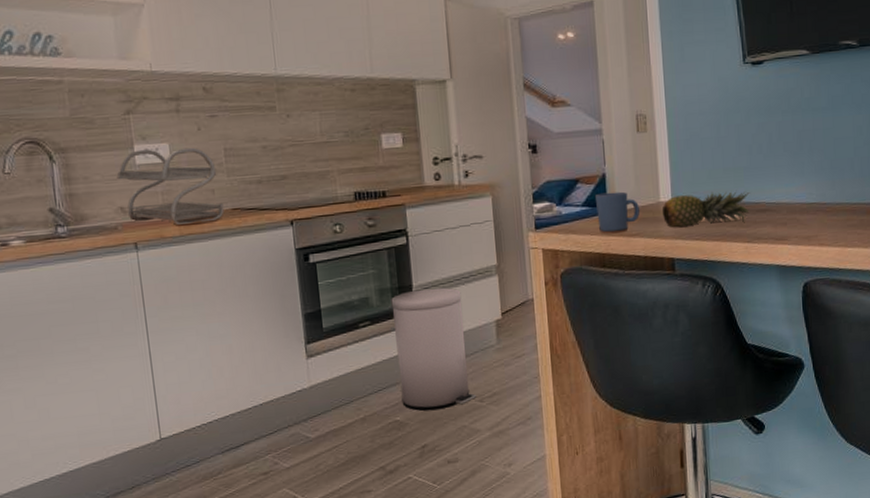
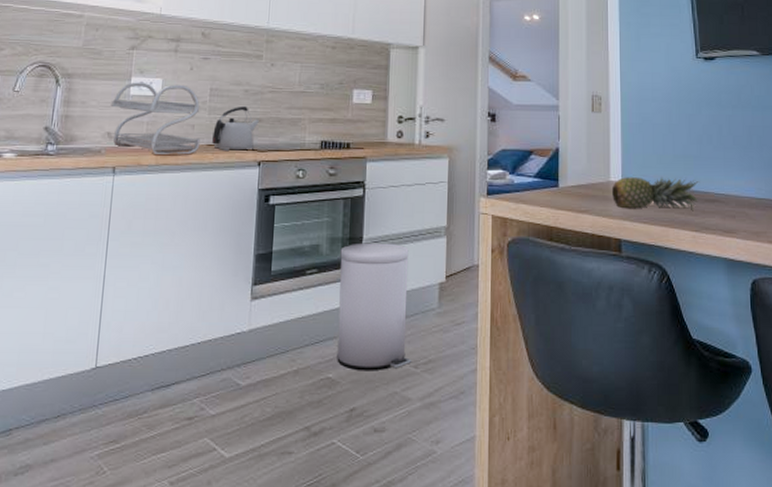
kettle: none [236,163,284,213] -> present [212,105,259,150]
mug: present [596,191,641,235] -> none [548,166,591,208]

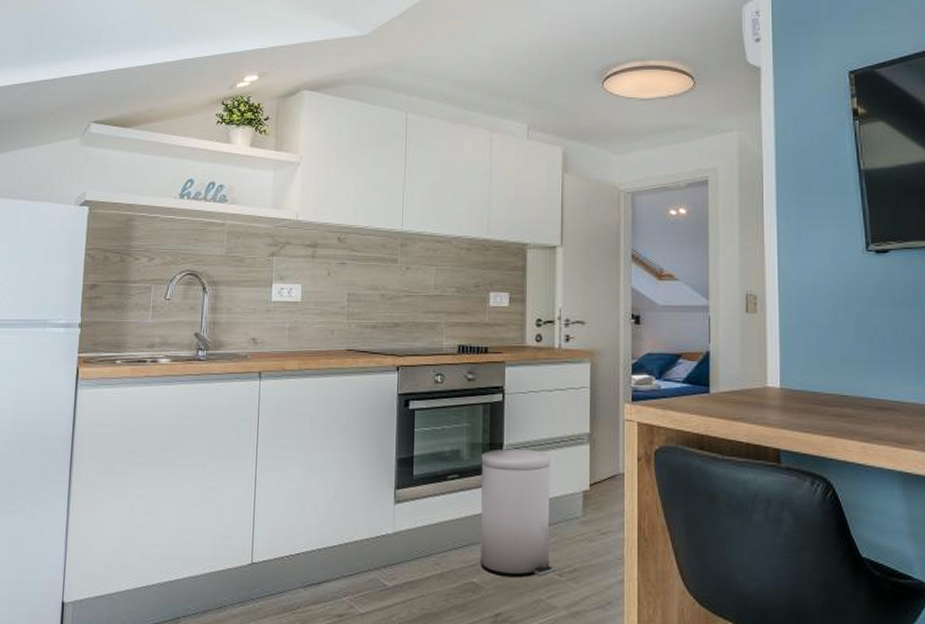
dish rack: present [112,82,200,157] -> none [255,288,340,362]
kettle: present [212,105,259,150] -> none [351,310,396,355]
fruit: present [611,177,699,210] -> none [768,382,869,419]

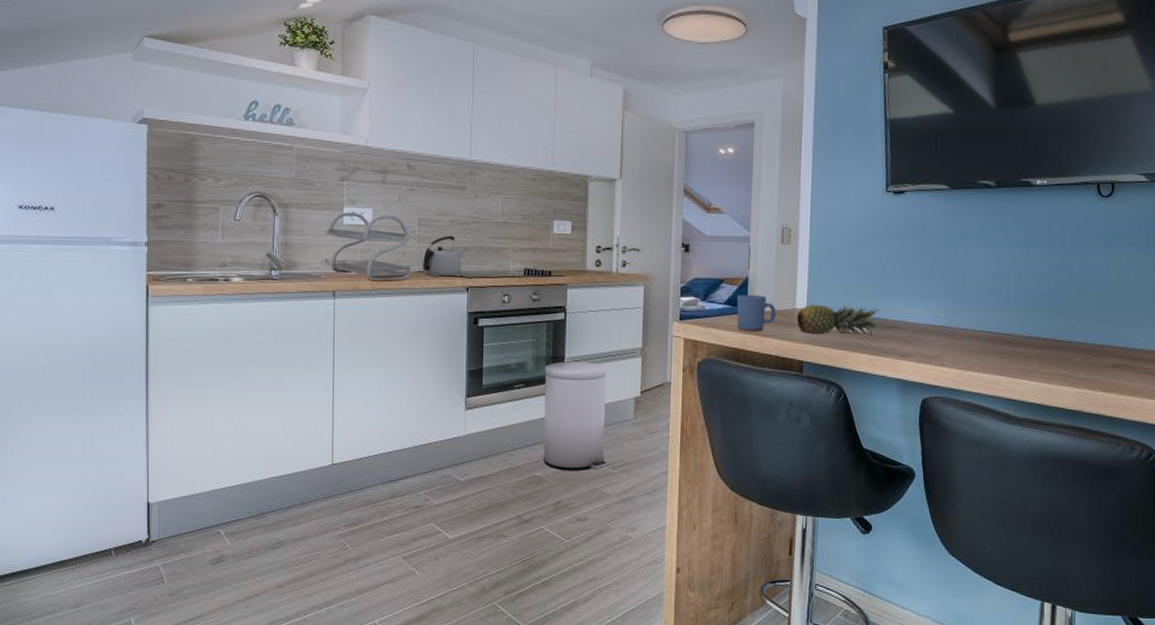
dish rack: none [255,288,340,362] -> present [327,212,412,283]
kettle: none [351,310,396,355] -> present [423,235,466,277]
mug: none [698,371,745,415] -> present [737,294,777,333]
fruit: none [768,382,869,419] -> present [796,305,880,336]

